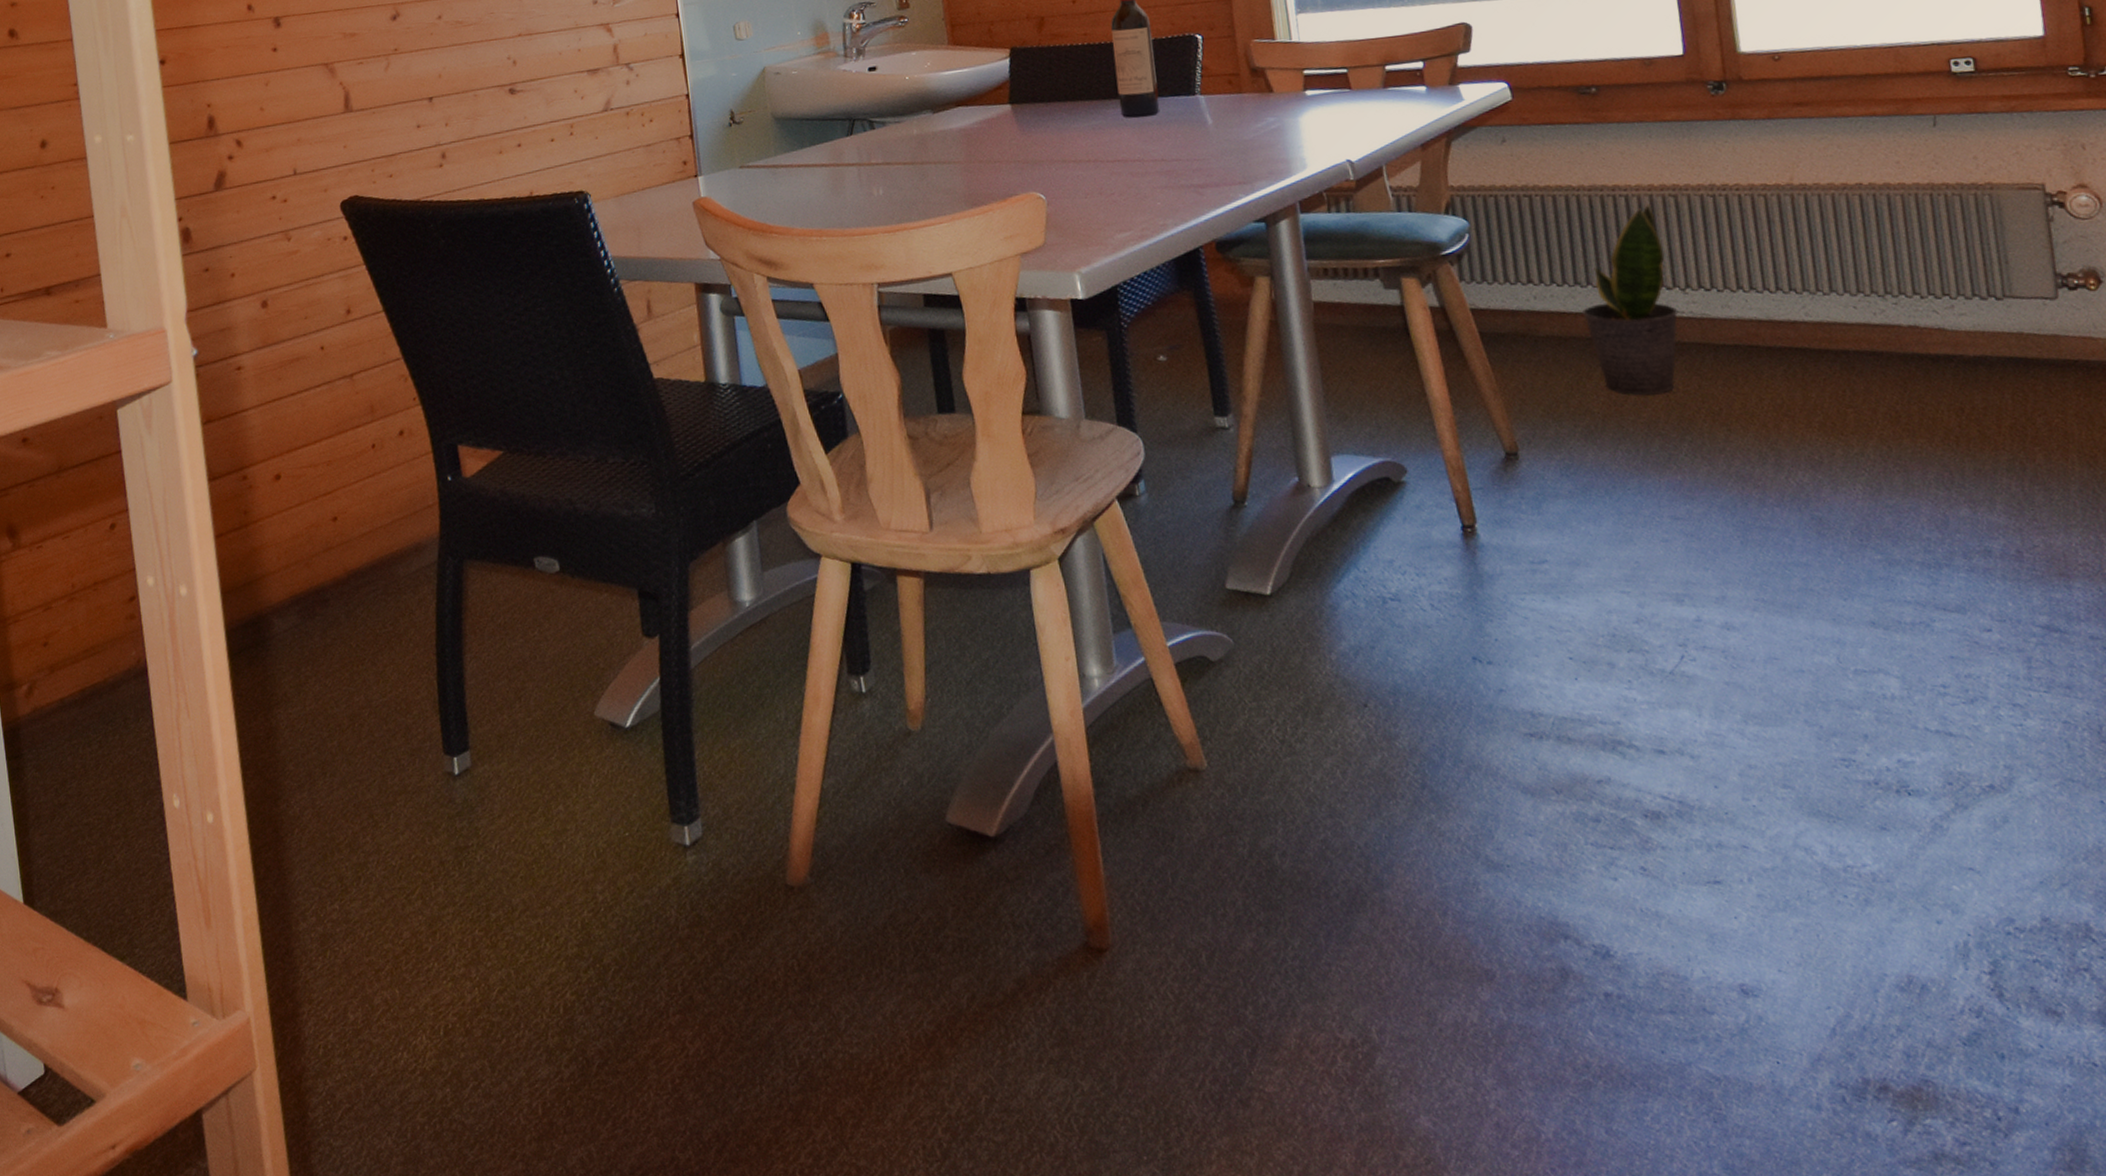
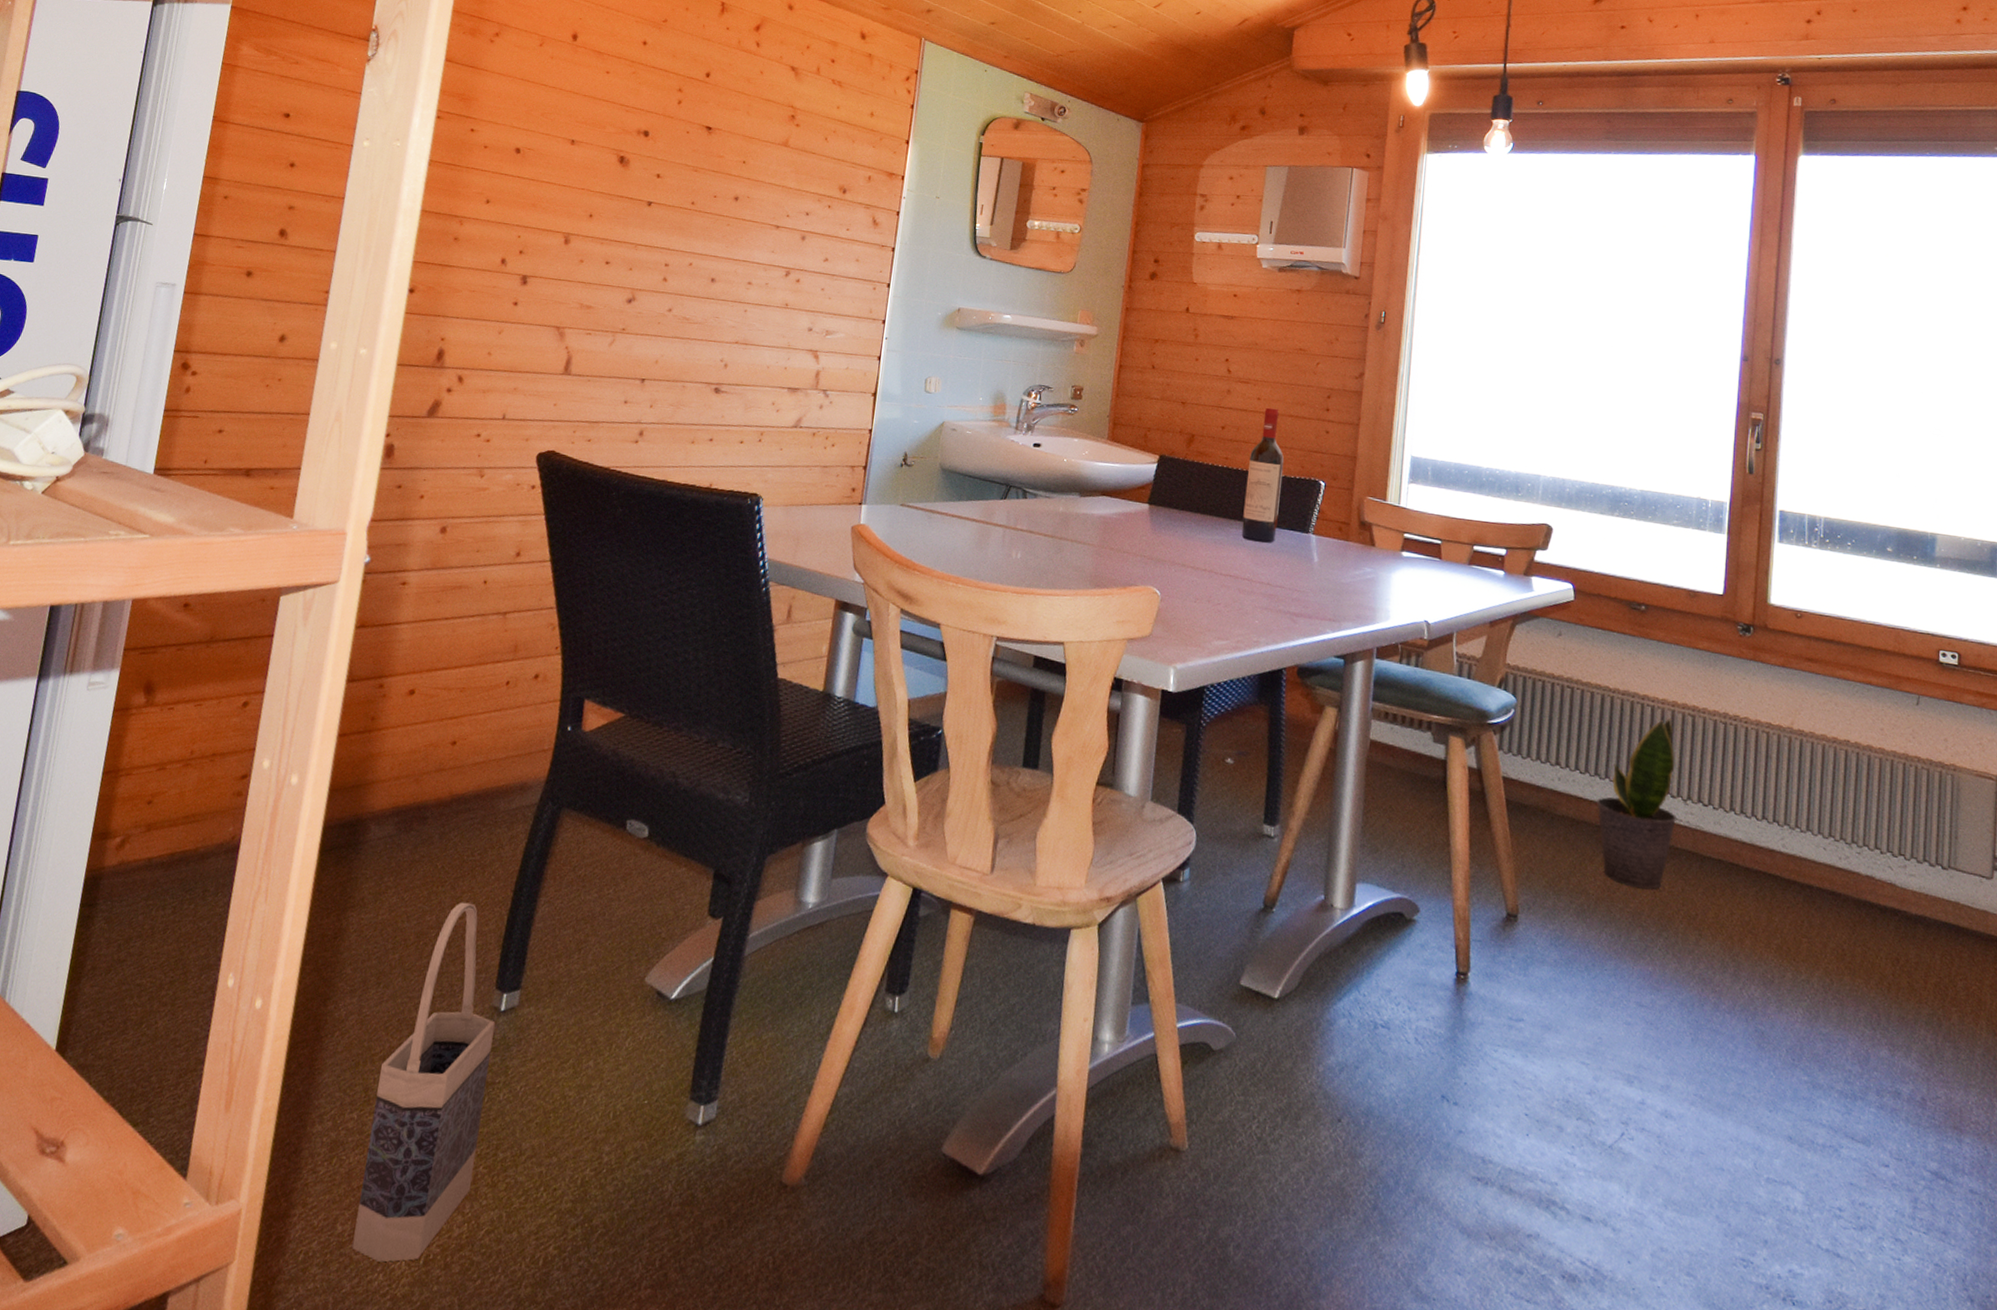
bag: none [348,675,472,1041] -> present [352,902,495,1263]

